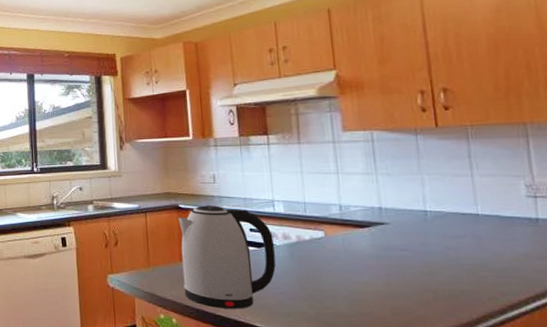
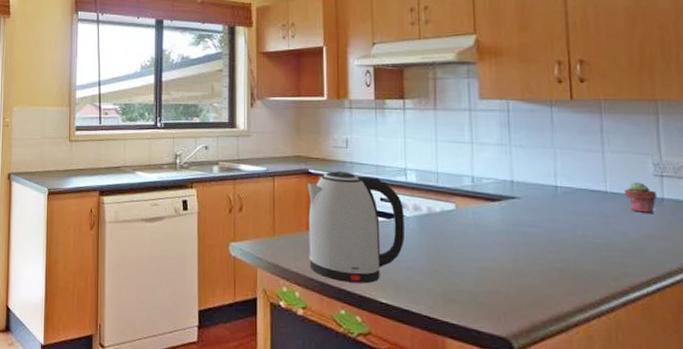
potted succulent: none [496,204,531,233] -> present [623,182,656,213]

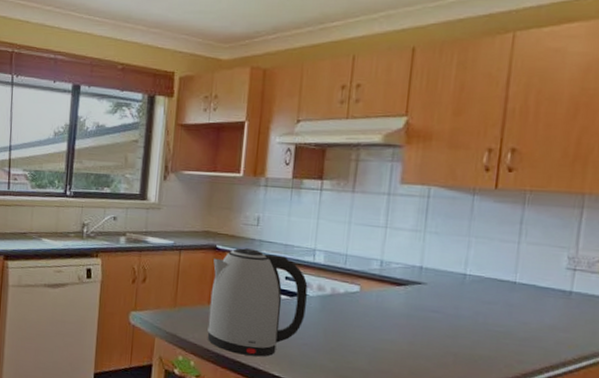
potted succulent: present [623,182,656,213] -> none [533,274,566,305]

